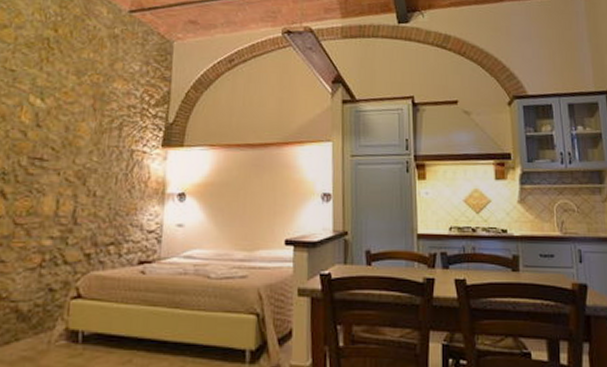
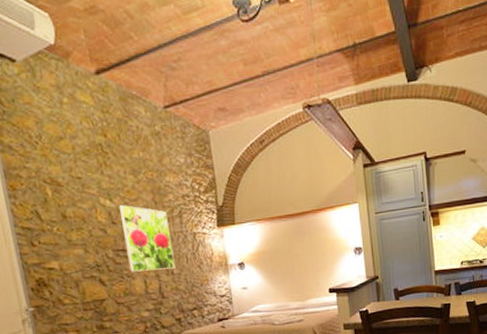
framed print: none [42,107,105,189] -> present [118,205,176,272]

